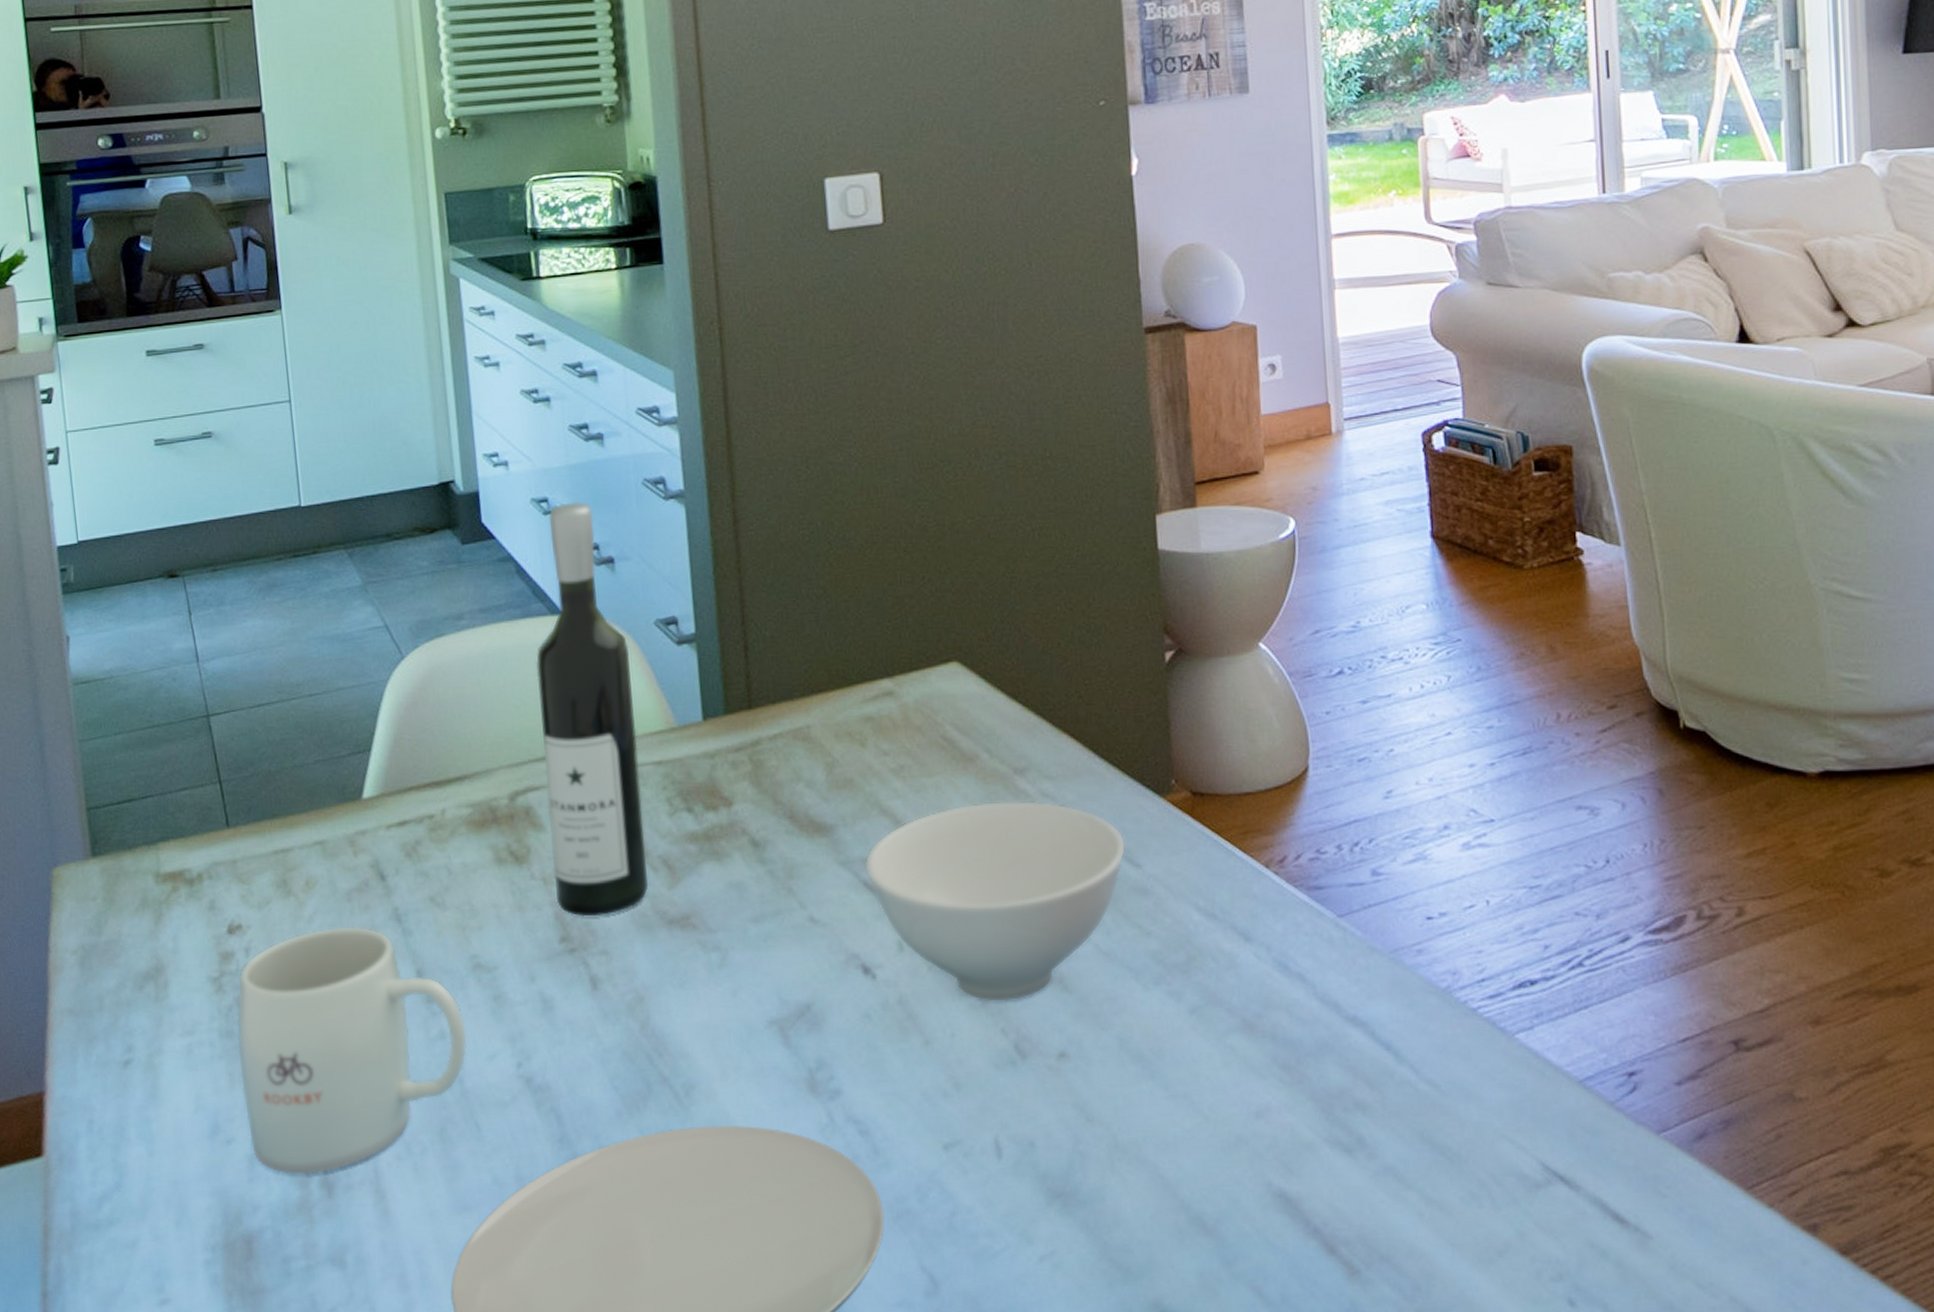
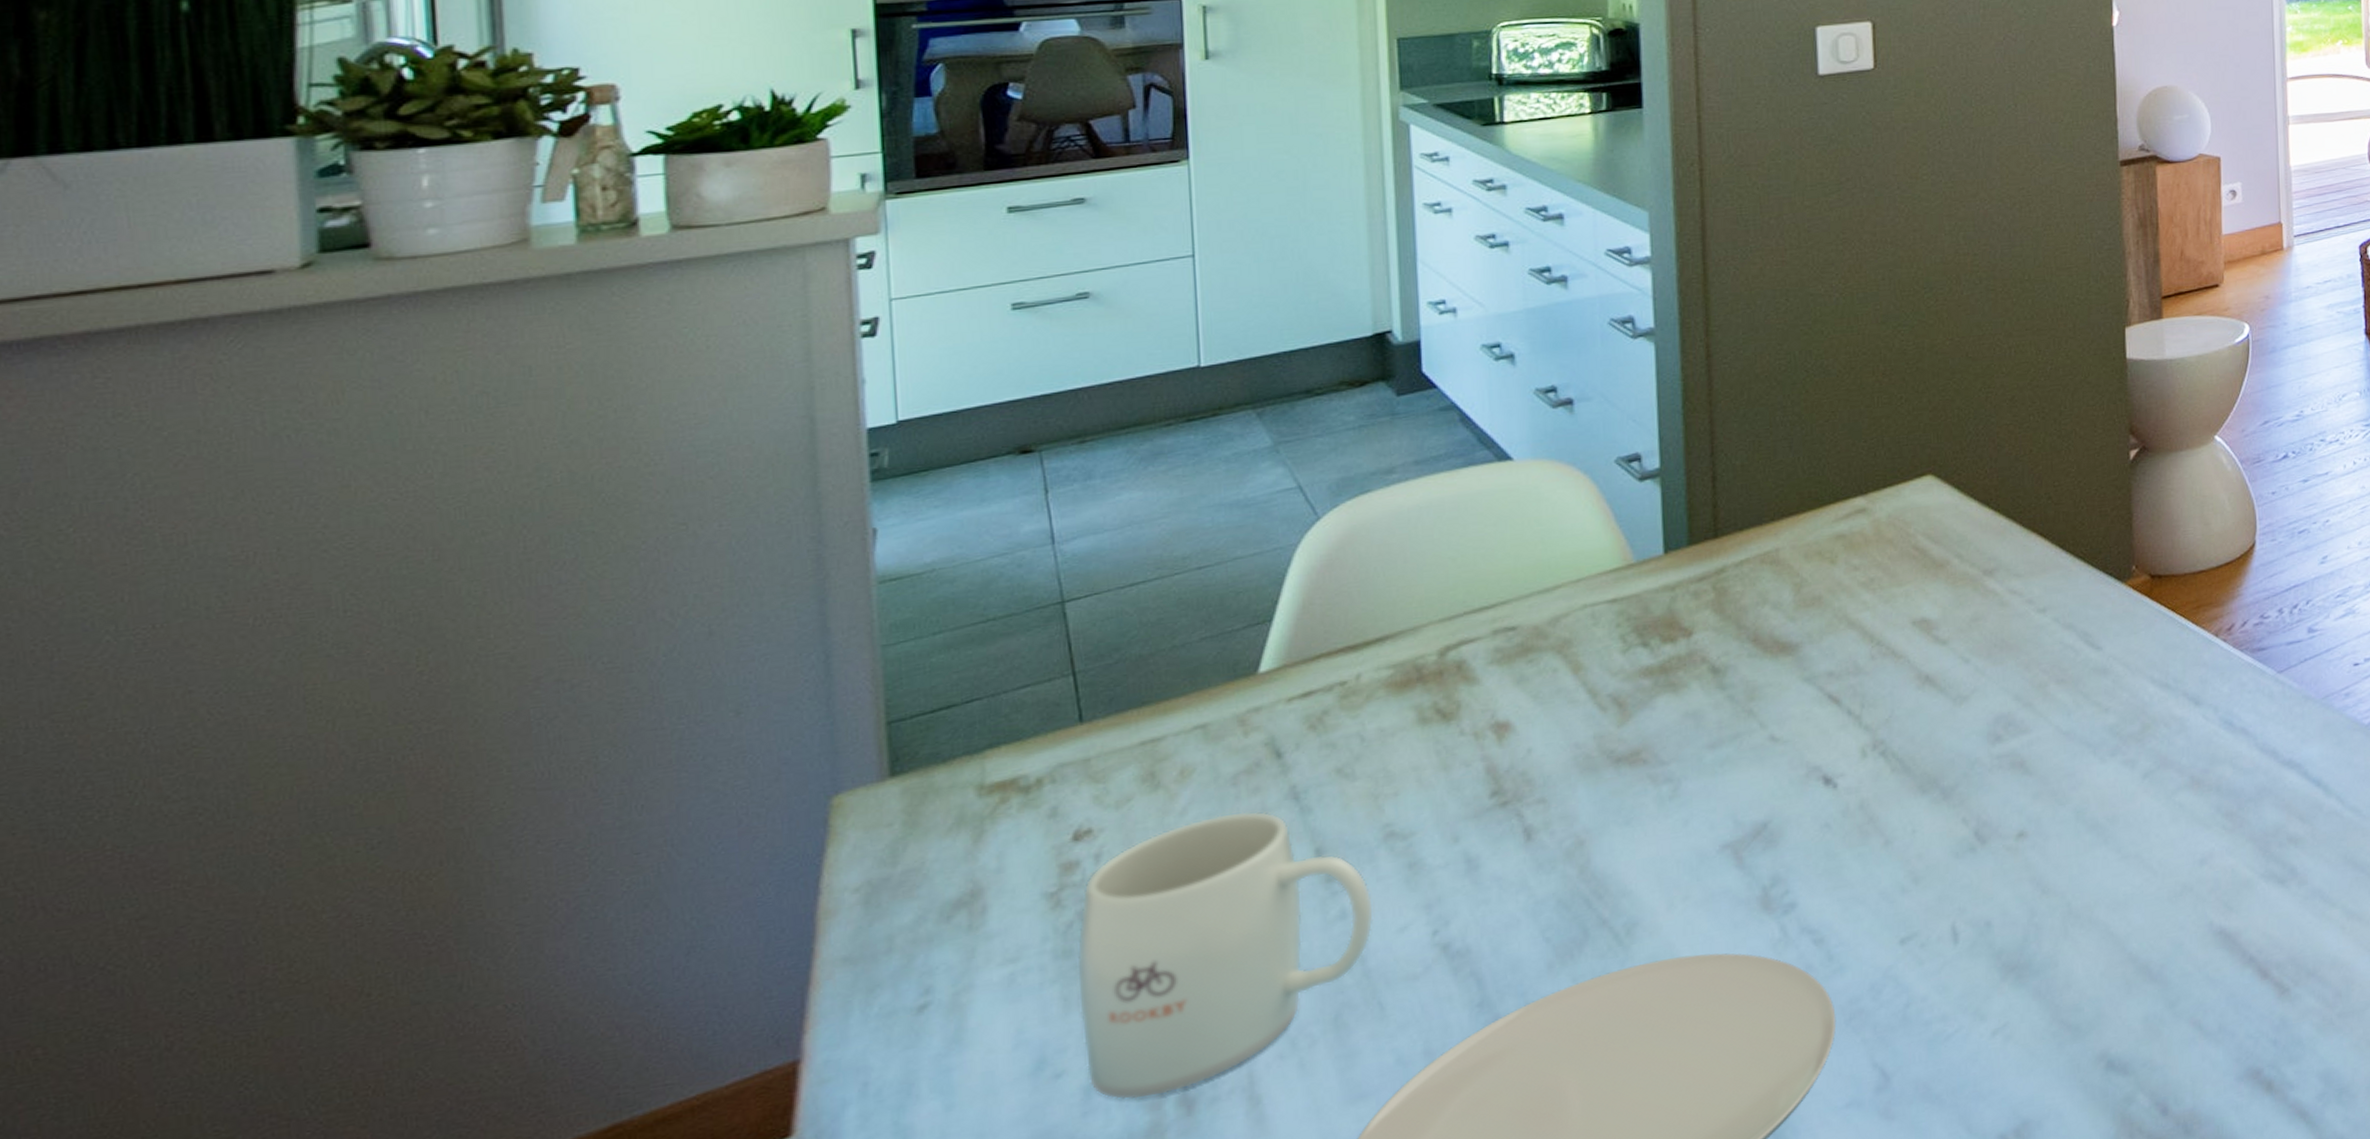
bottle: present [535,502,649,917] -> none [1477,345,1596,768]
bowl: present [864,800,1127,1002] -> none [1830,598,2089,795]

